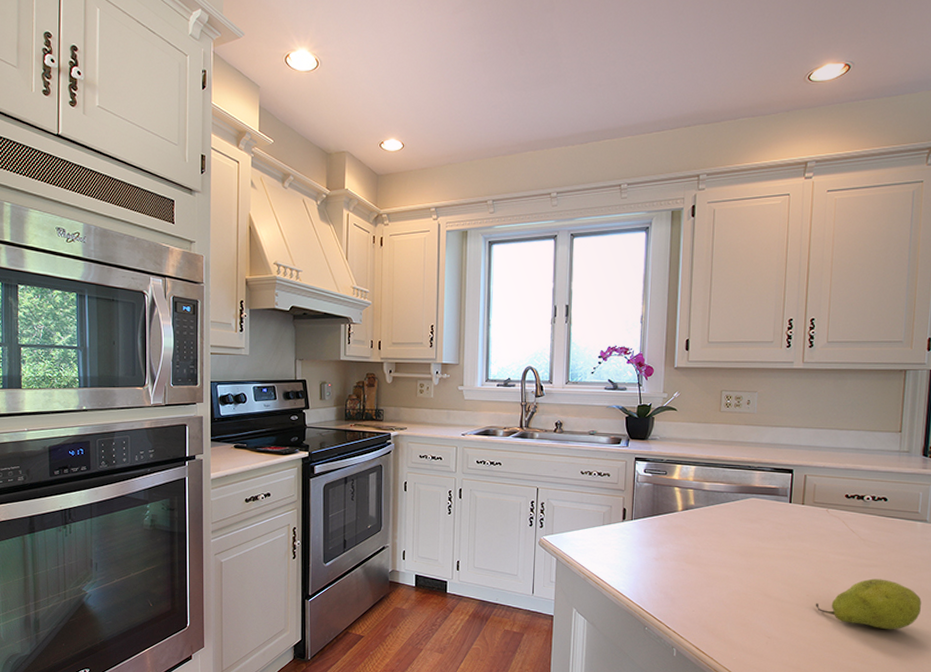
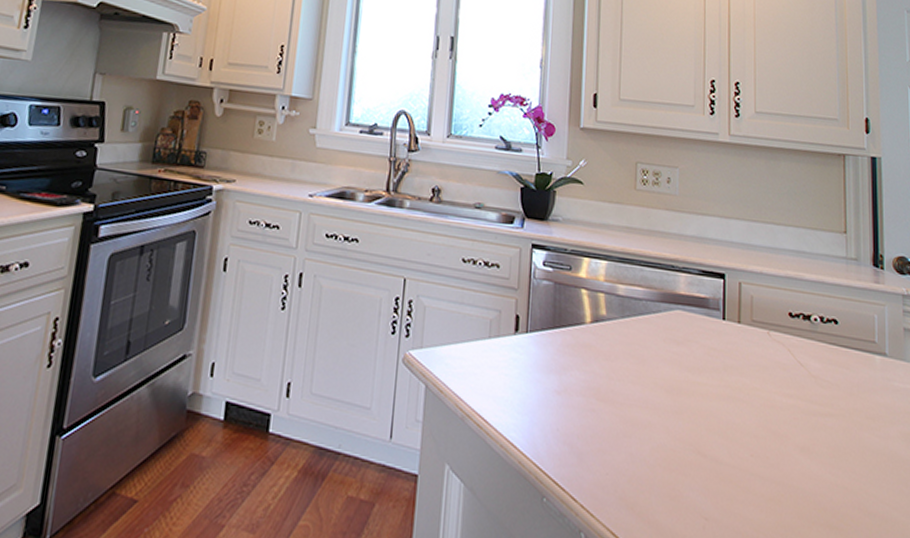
fruit: present [815,578,922,630] -> none [762,433,891,512]

